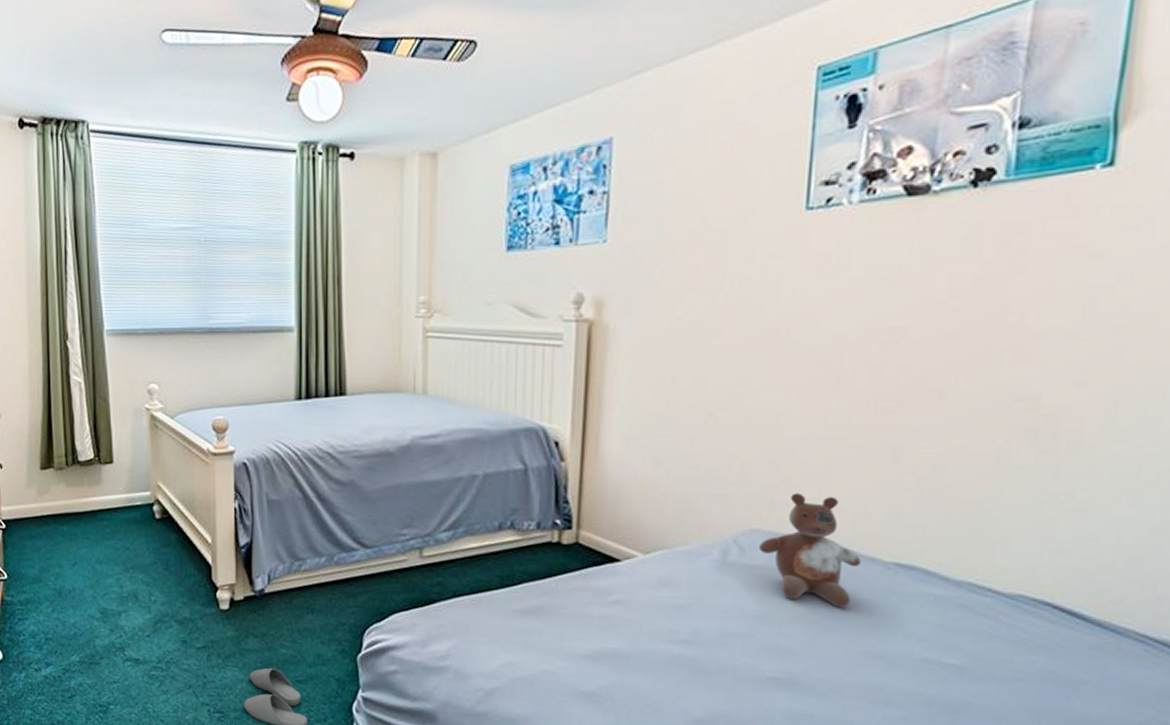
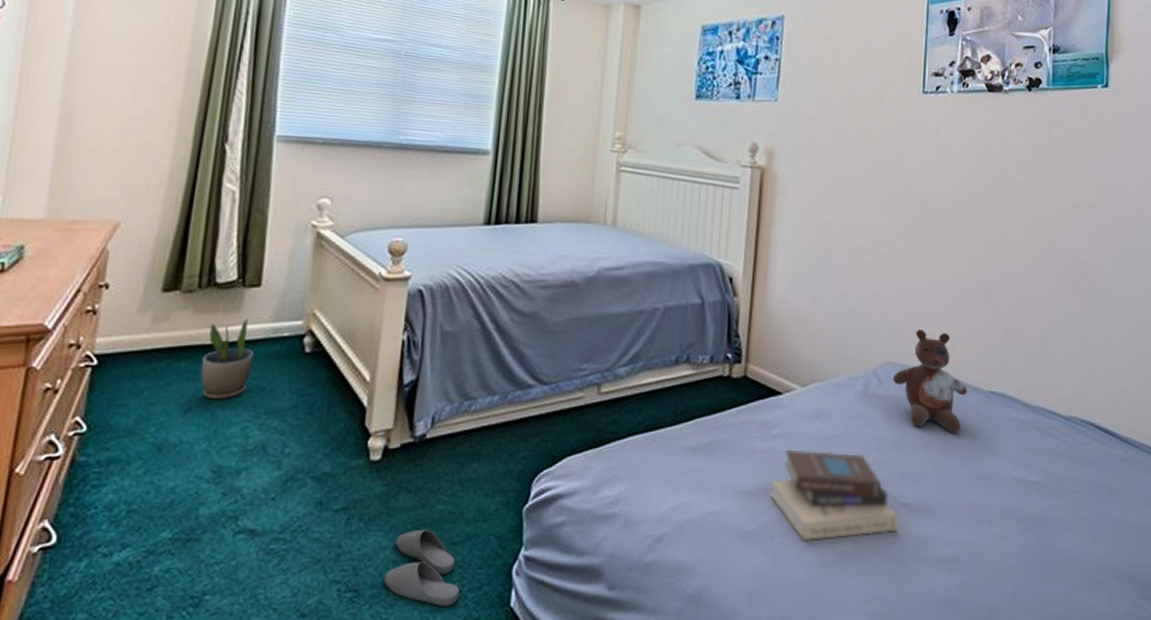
potted plant: none [78,490,117,557] -> present [201,318,255,400]
books: none [609,617,766,707] -> present [770,449,900,542]

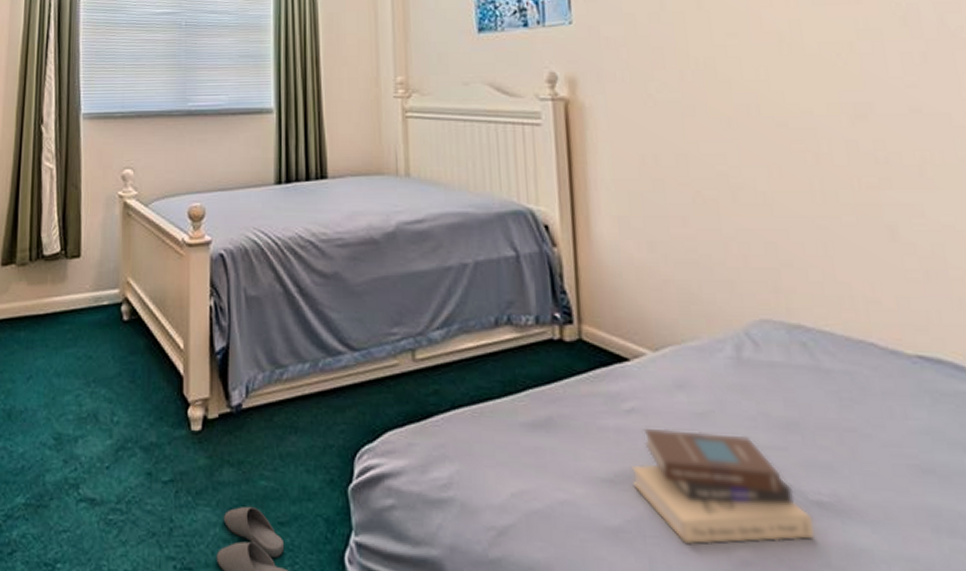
potted plant: present [201,318,255,400] -> none [37,288,80,368]
stuffed bear: present [892,329,967,433] -> none [772,278,883,411]

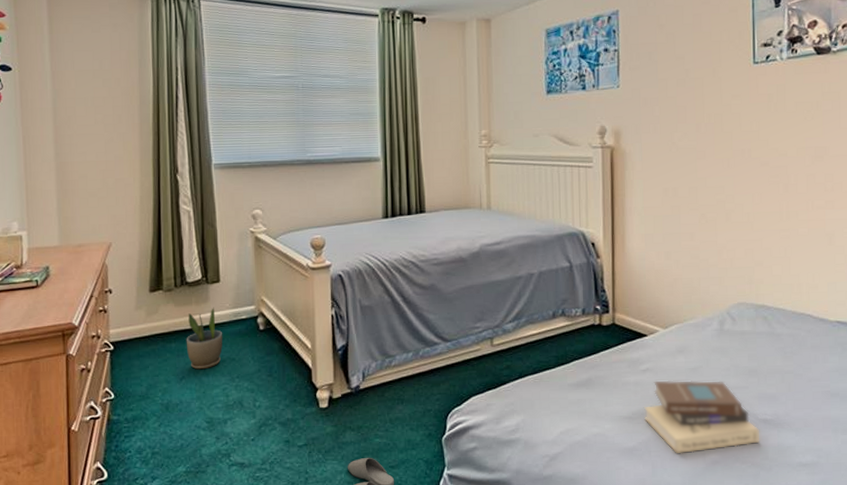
potted plant: none [37,288,80,368] -> present [186,307,223,370]

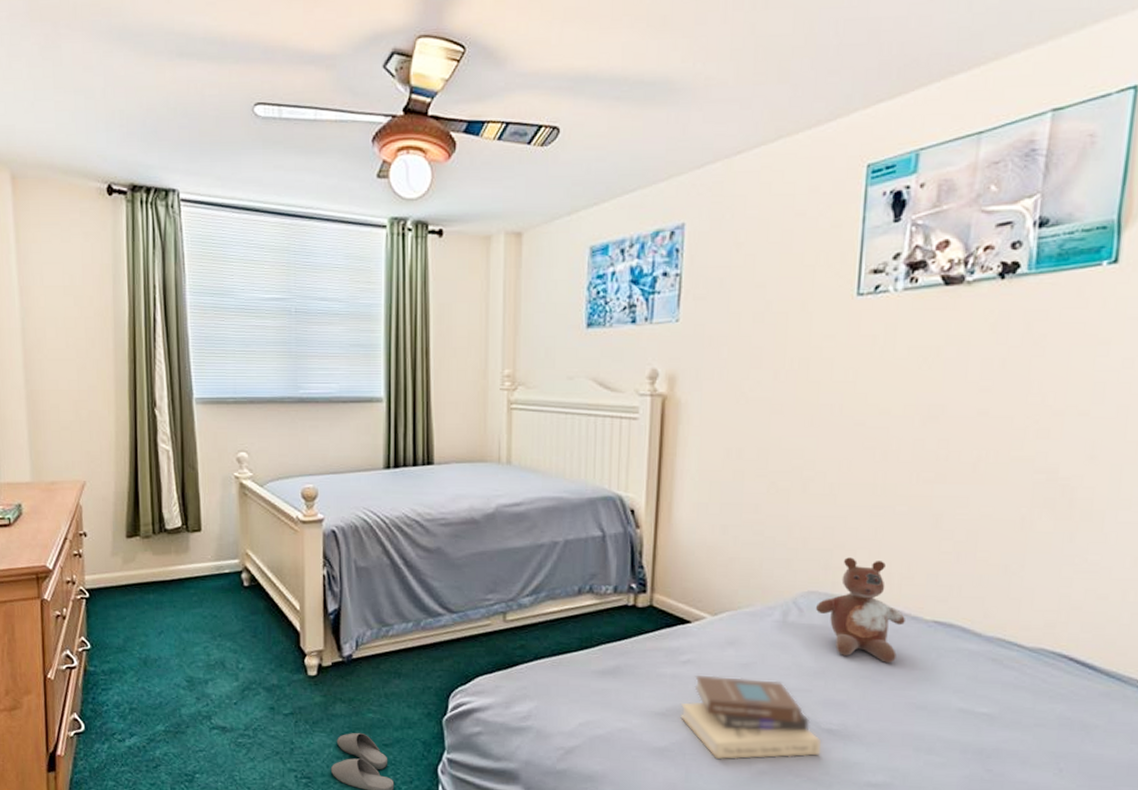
potted plant: present [186,307,223,370] -> none [165,558,205,625]
stuffed bear: none [744,273,815,359] -> present [815,557,905,663]

